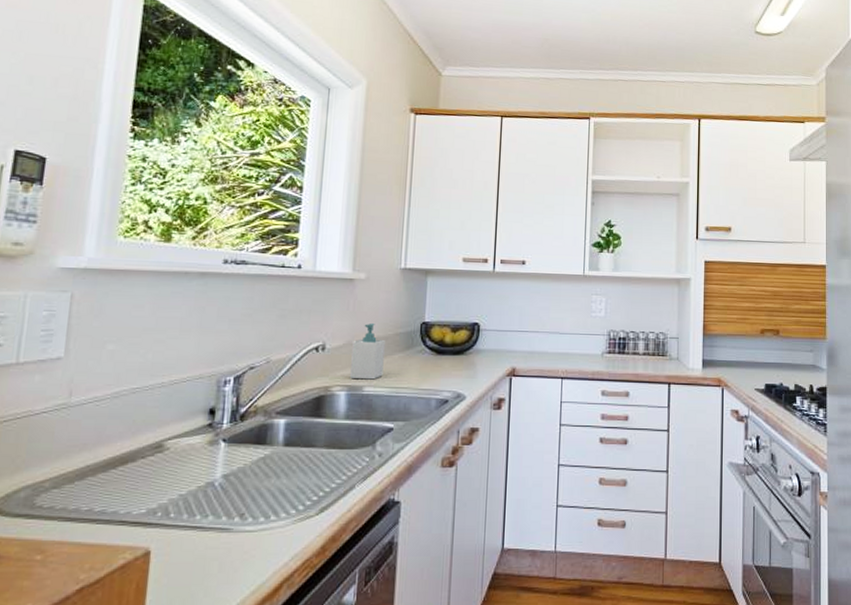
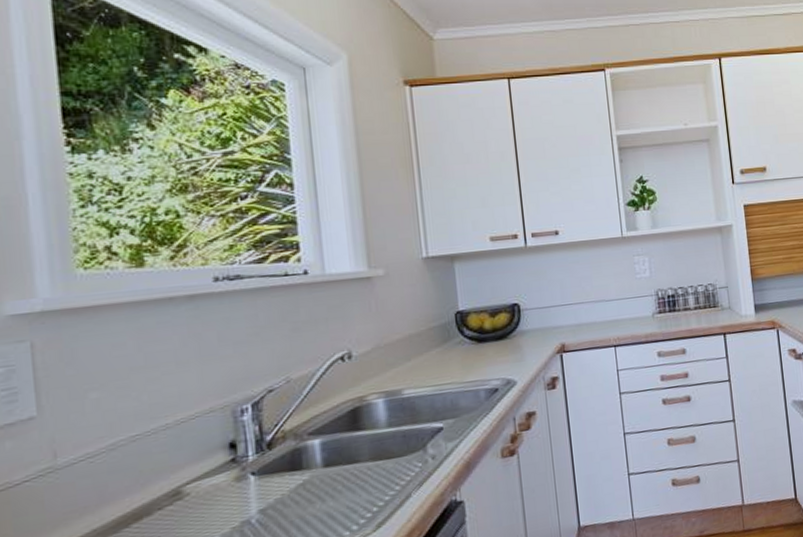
soap bottle: present [350,324,385,380] -> none [382,321,422,385]

